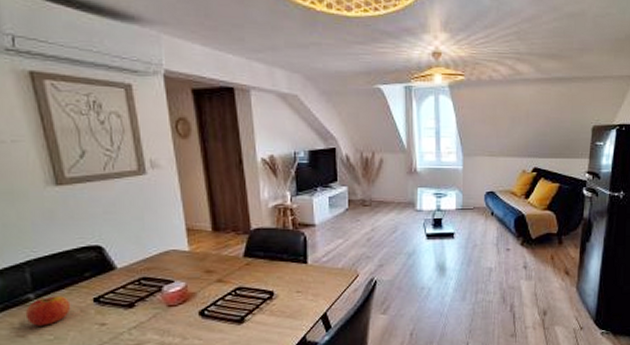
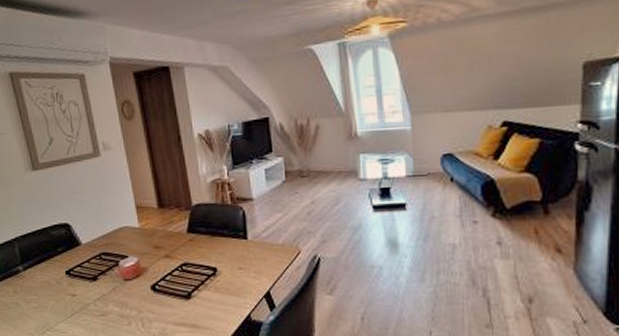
fruit: present [25,296,71,326] -> none [17,268,50,295]

